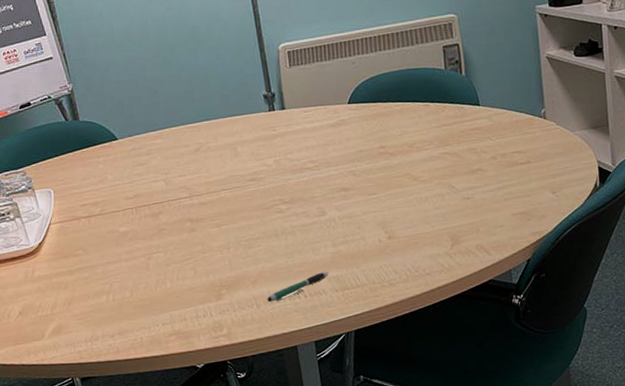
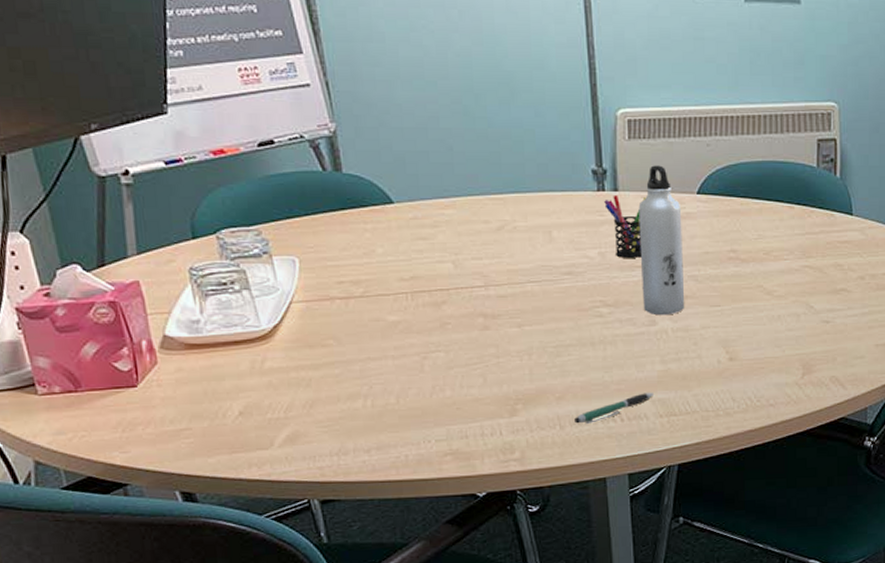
pen holder: none [275,111,309,163] -> present [604,194,647,258]
water bottle: none [302,84,348,207] -> present [638,165,685,316]

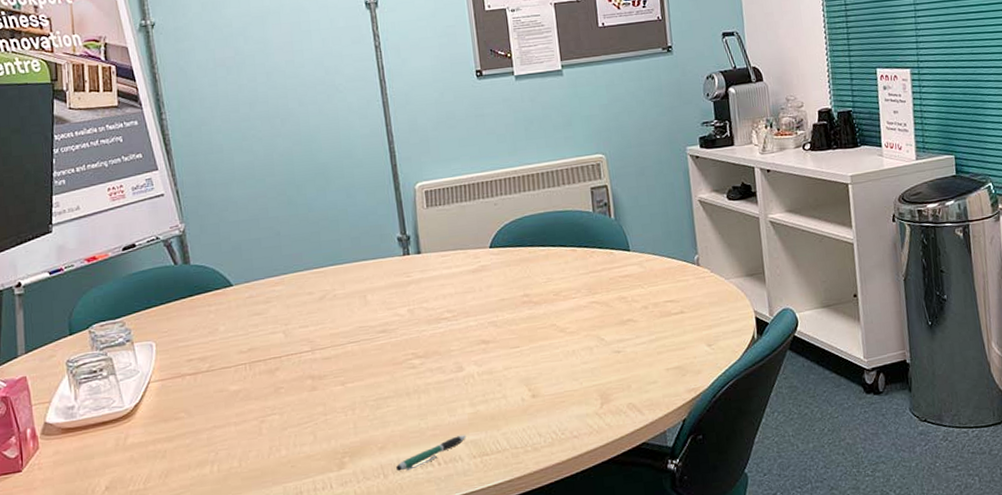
pen holder: present [604,194,647,258] -> none [410,256,446,313]
water bottle: present [638,165,685,316] -> none [439,227,488,362]

